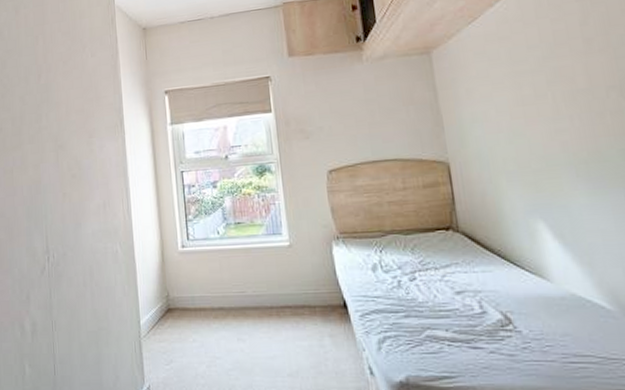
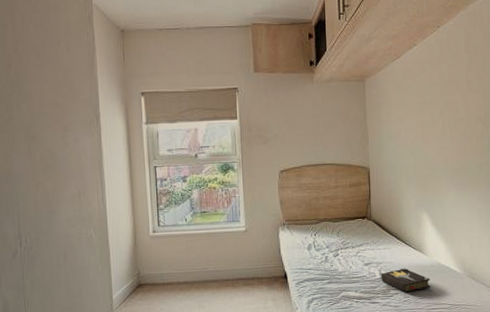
hardback book: none [481,299,565,335] -> present [381,268,431,293]

